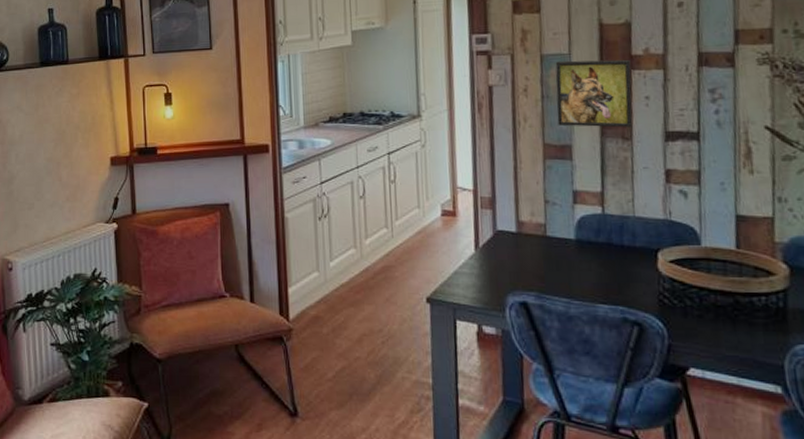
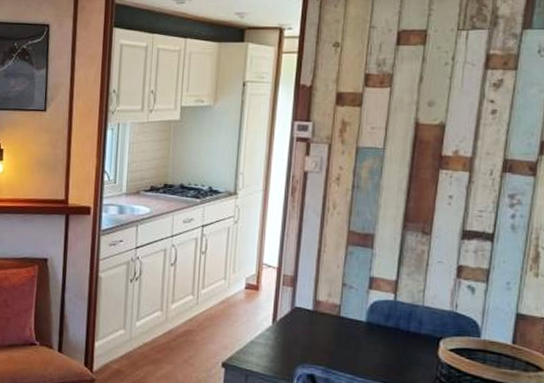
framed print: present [555,59,633,128] -> none [364,154,440,223]

